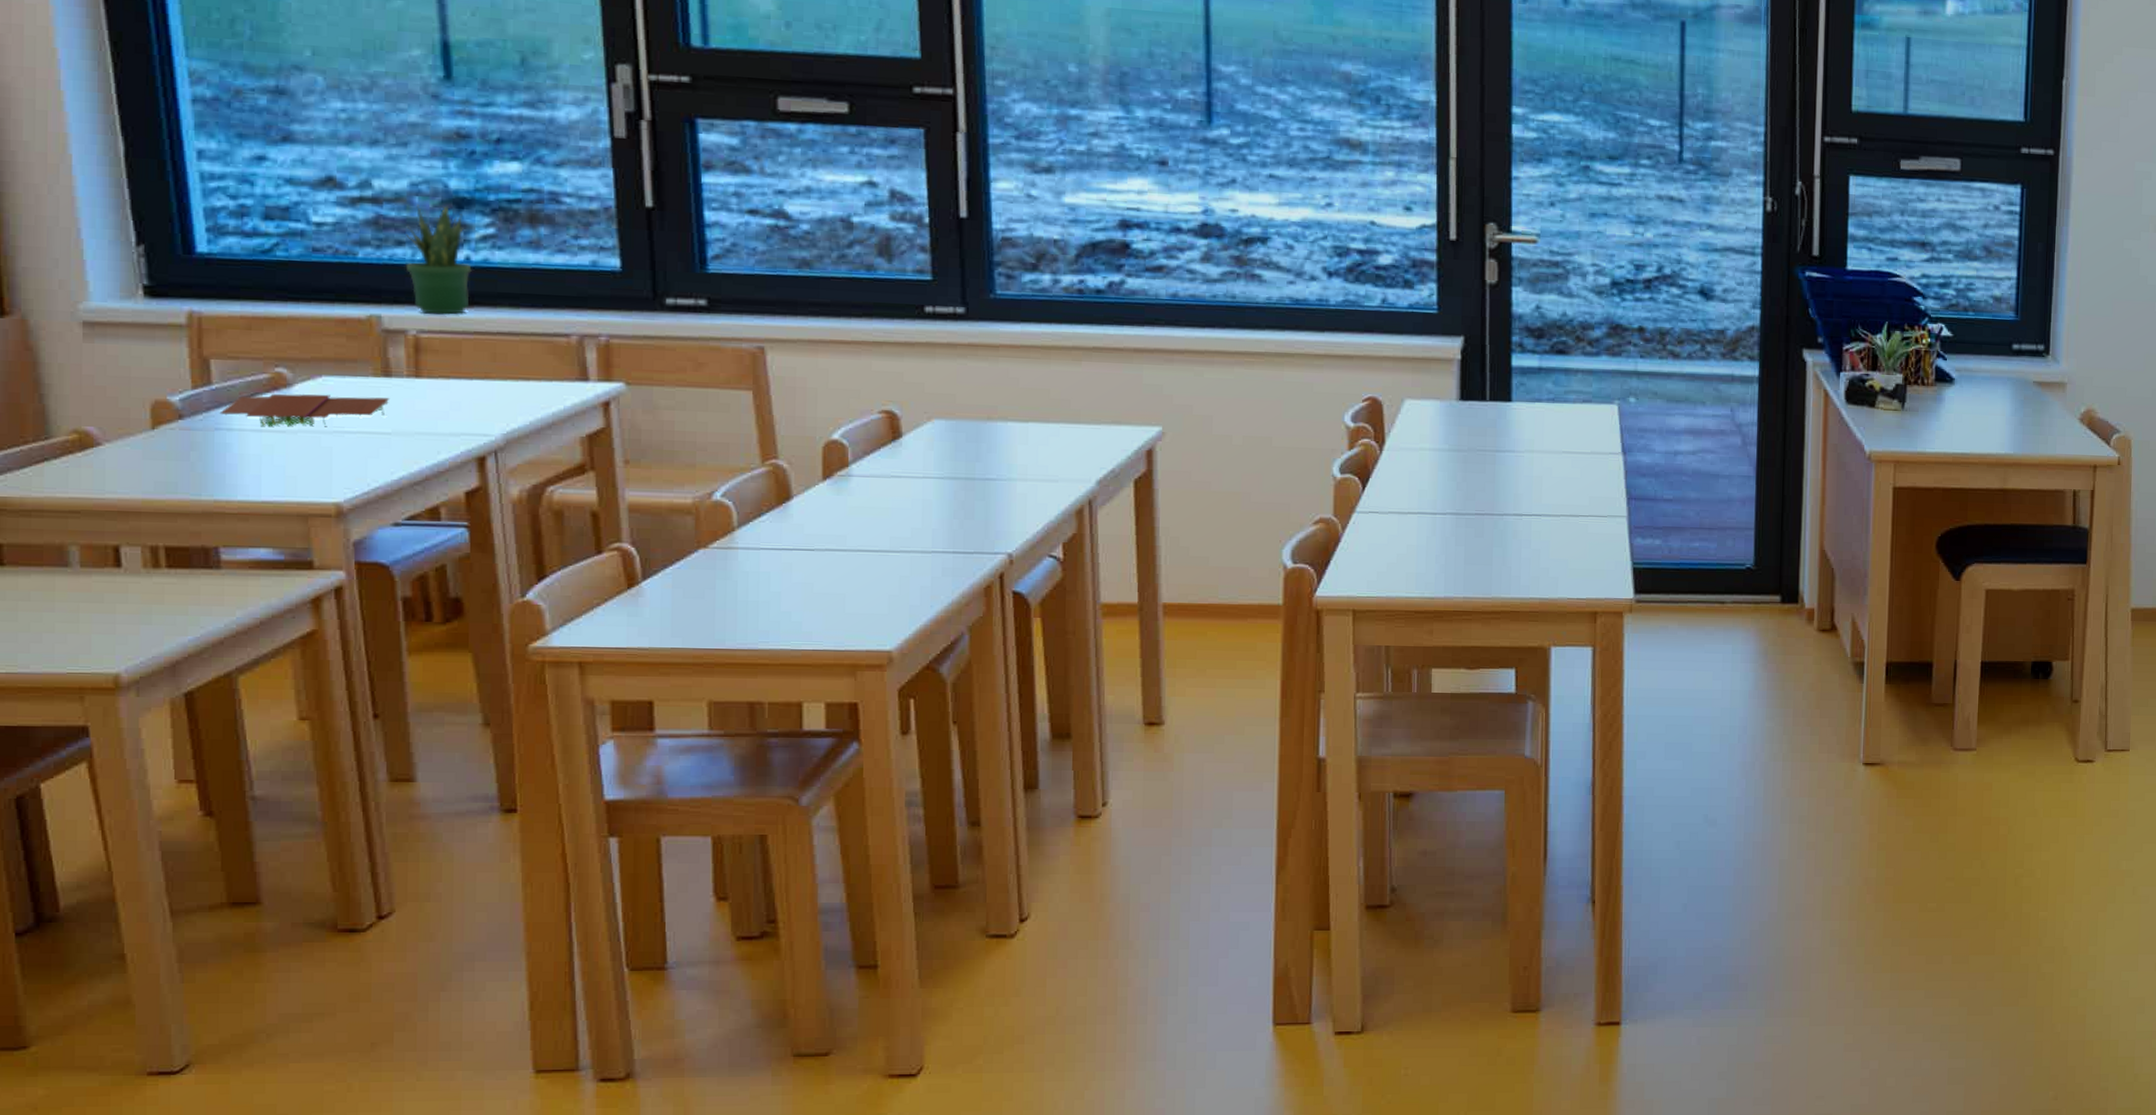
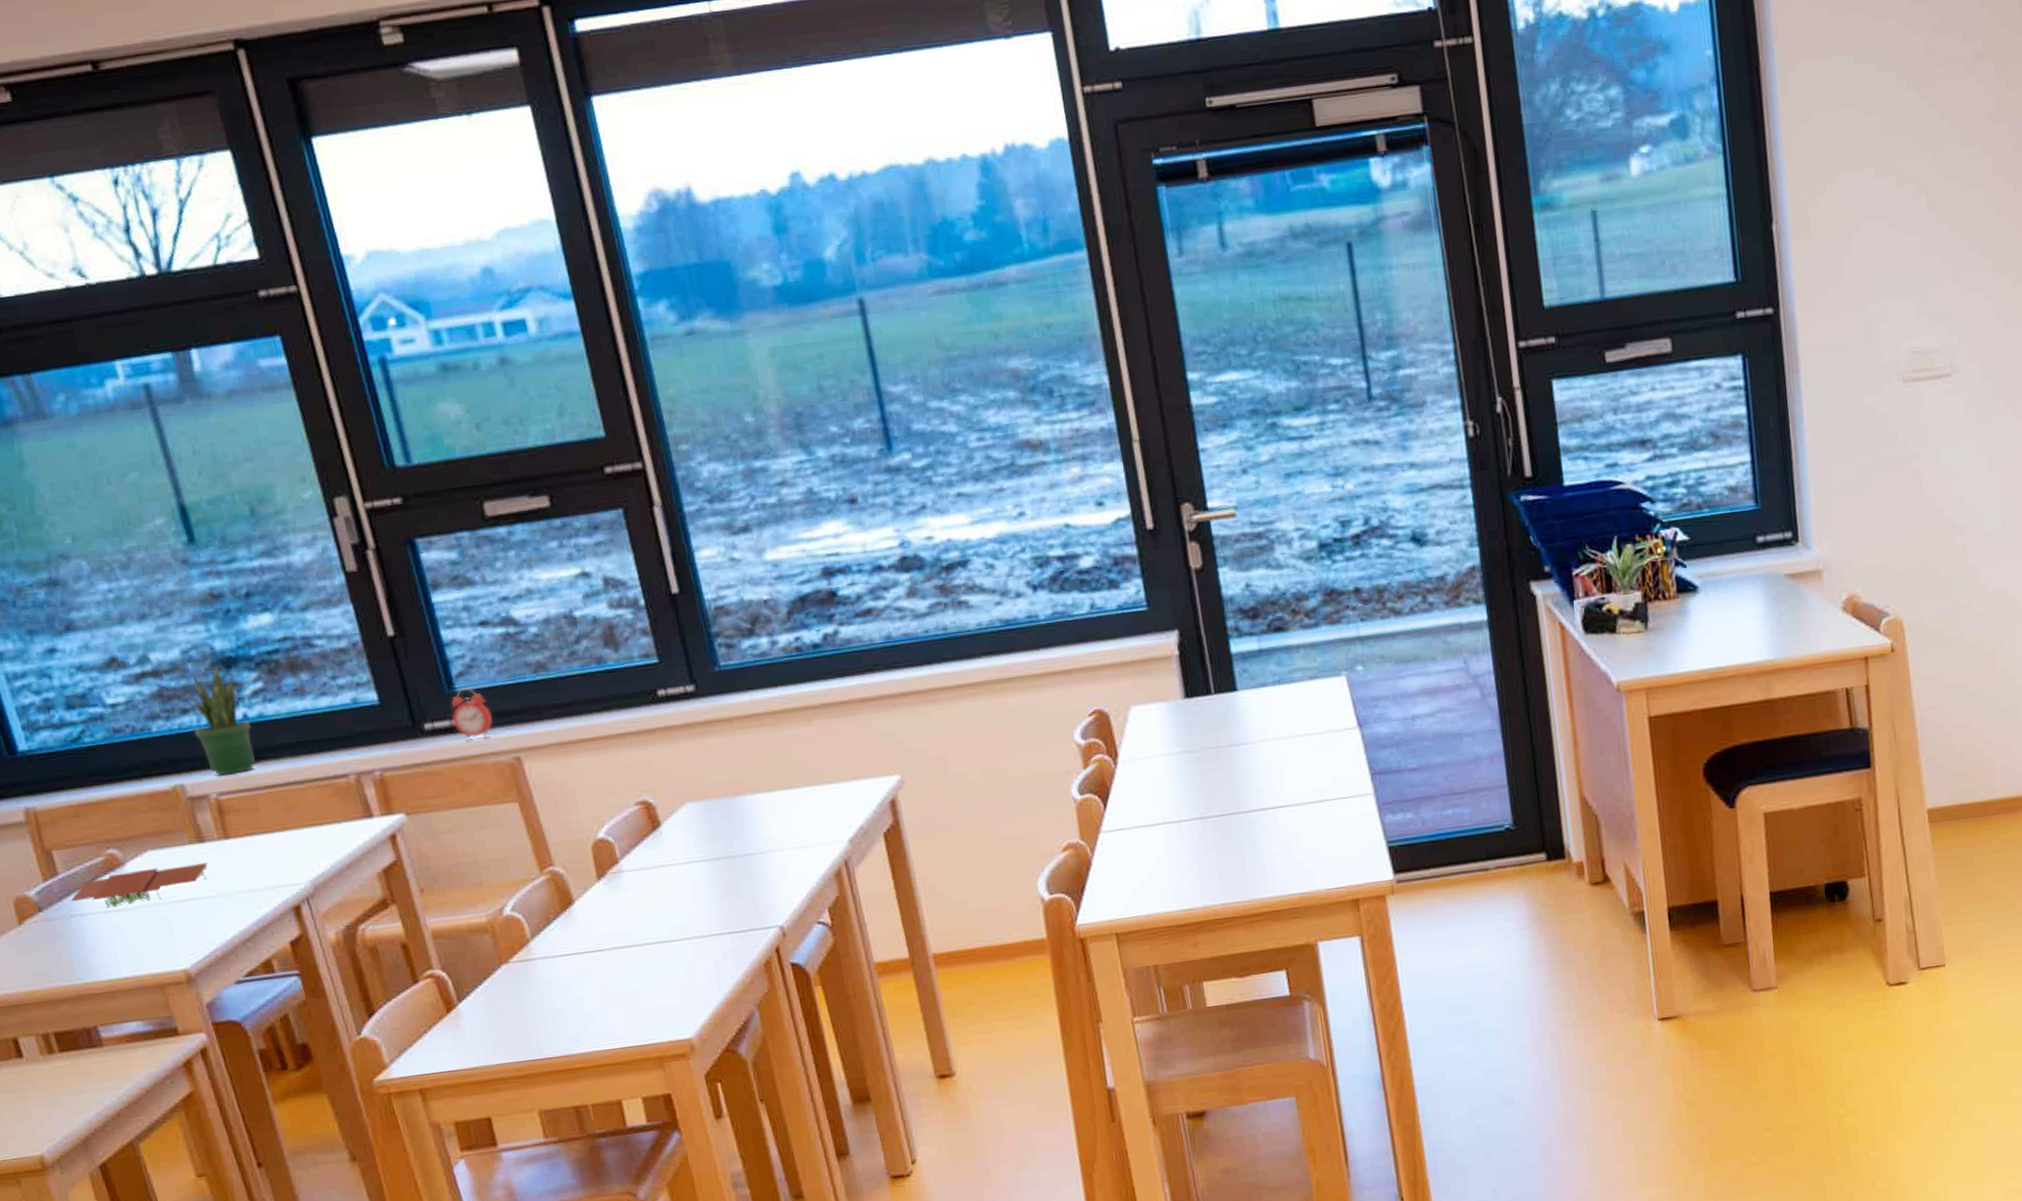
alarm clock: none [698,270,742,322] -> present [450,687,493,741]

